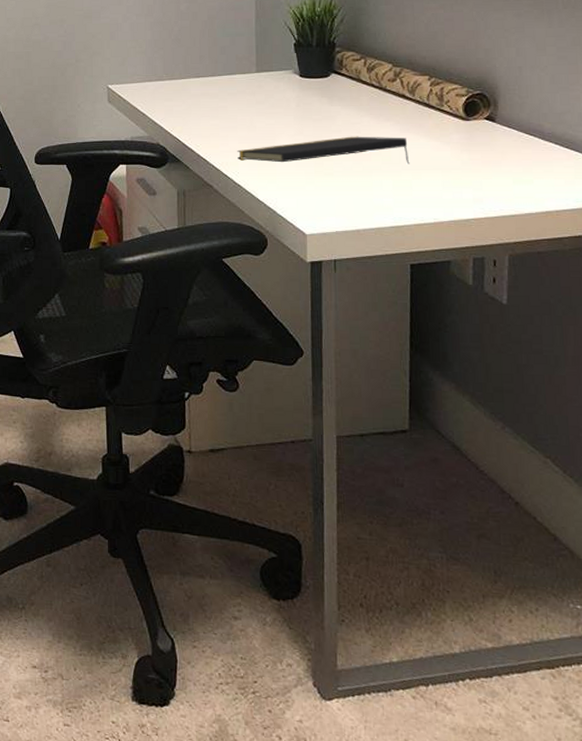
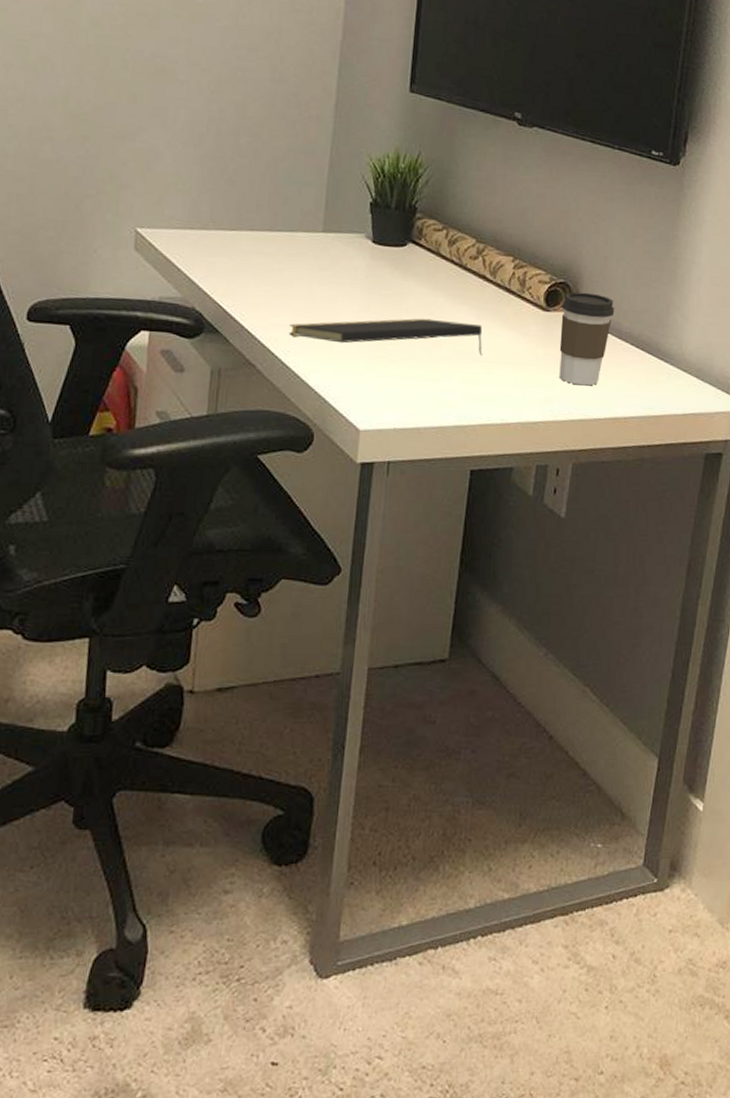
coffee cup: none [481,100,535,184] -> present [559,292,615,386]

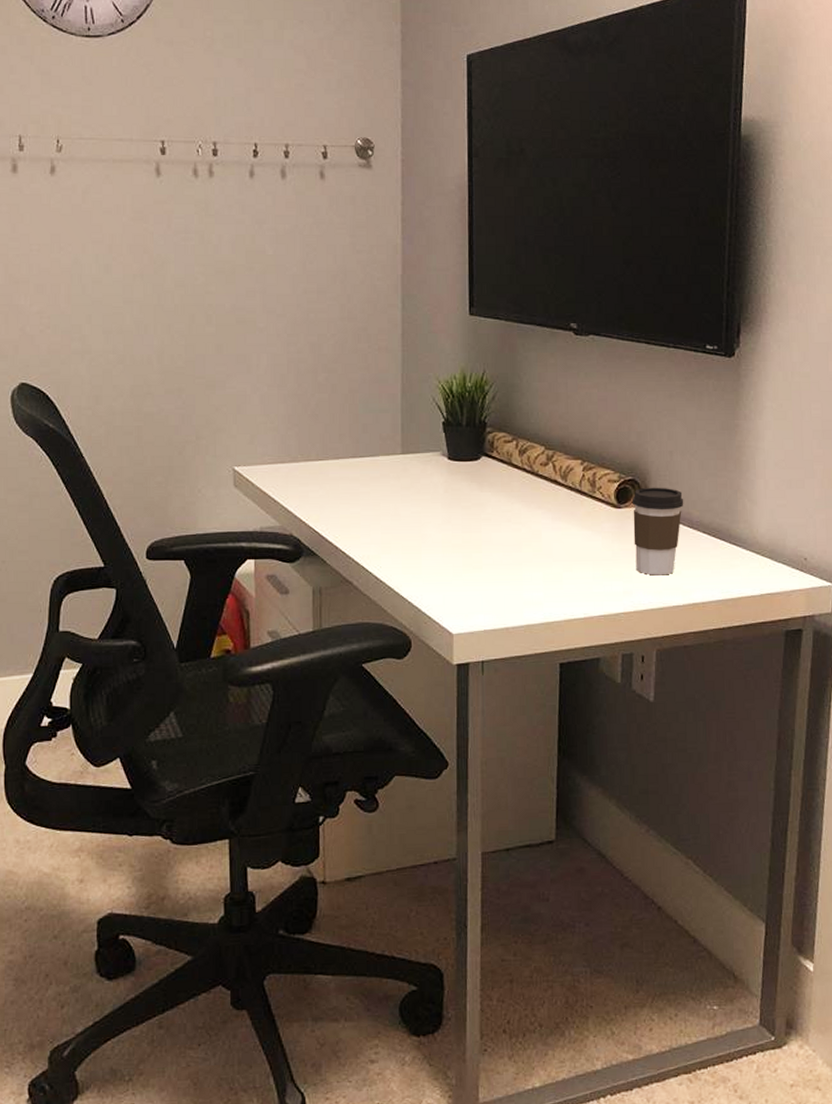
notepad: present [289,318,483,356] -> none [380,525,561,556]

